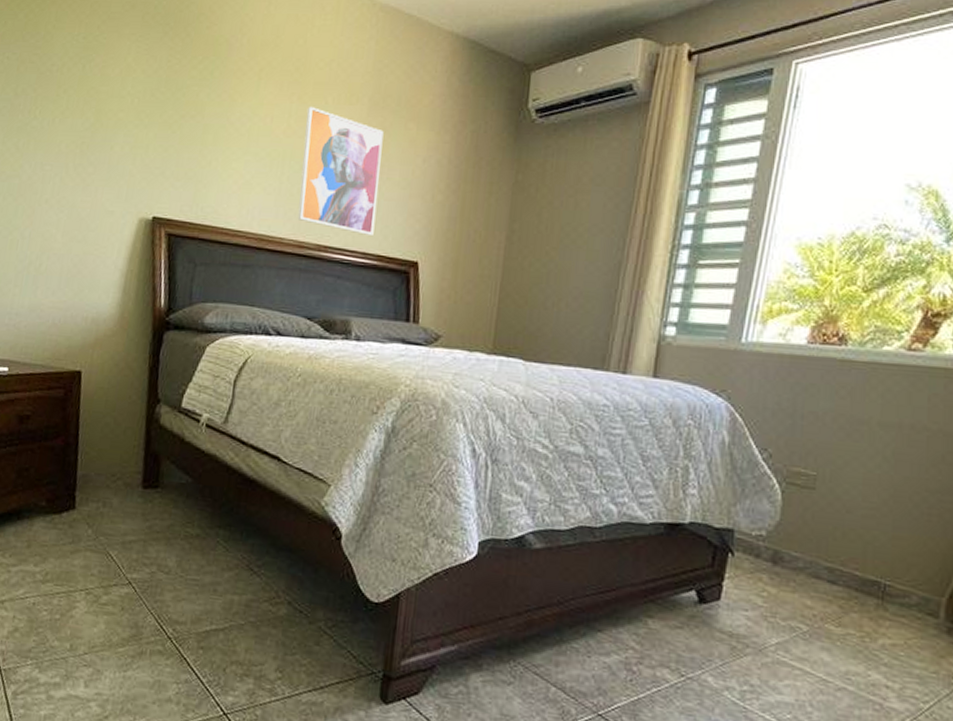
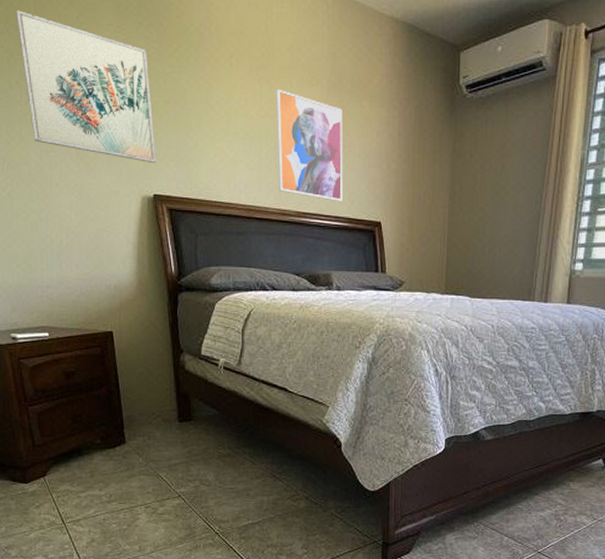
wall art: none [30,17,168,183] -> present [15,10,156,164]

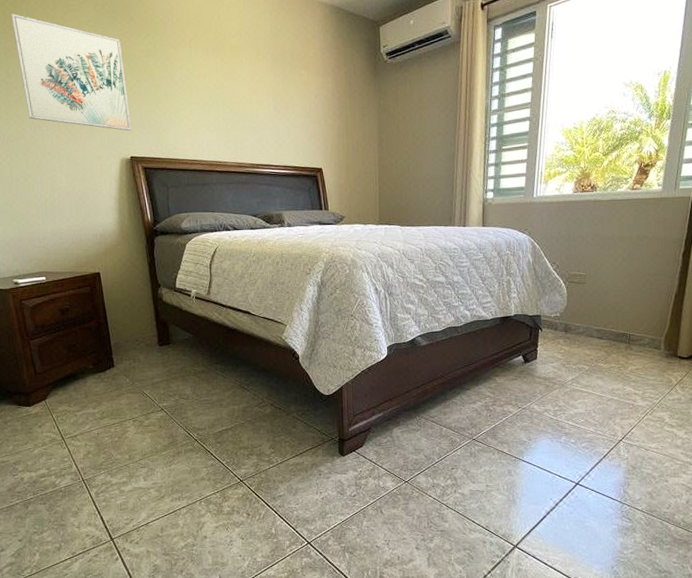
wall art: present [275,90,343,202] -> none [228,65,289,154]

